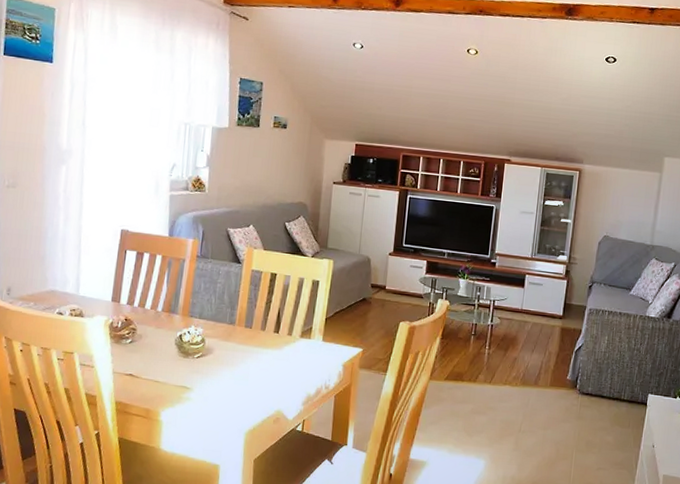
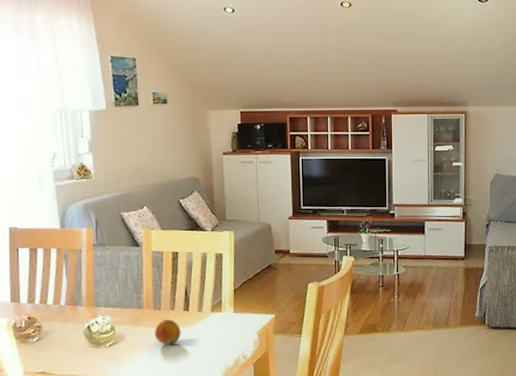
fruit: none [242,339,269,364] -> present [154,319,181,344]

